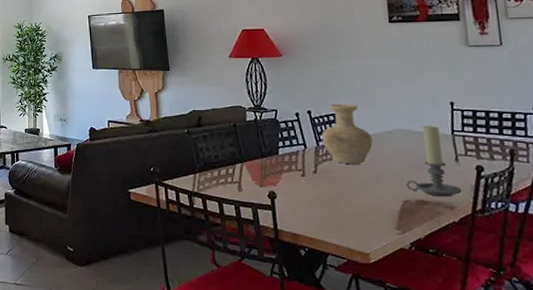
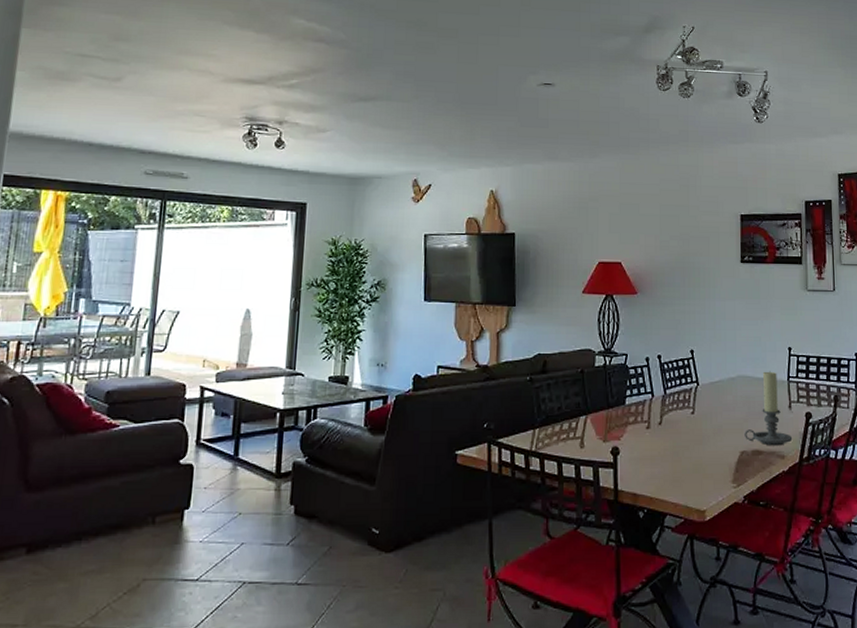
vase: present [321,104,373,165] -> none [669,348,717,415]

